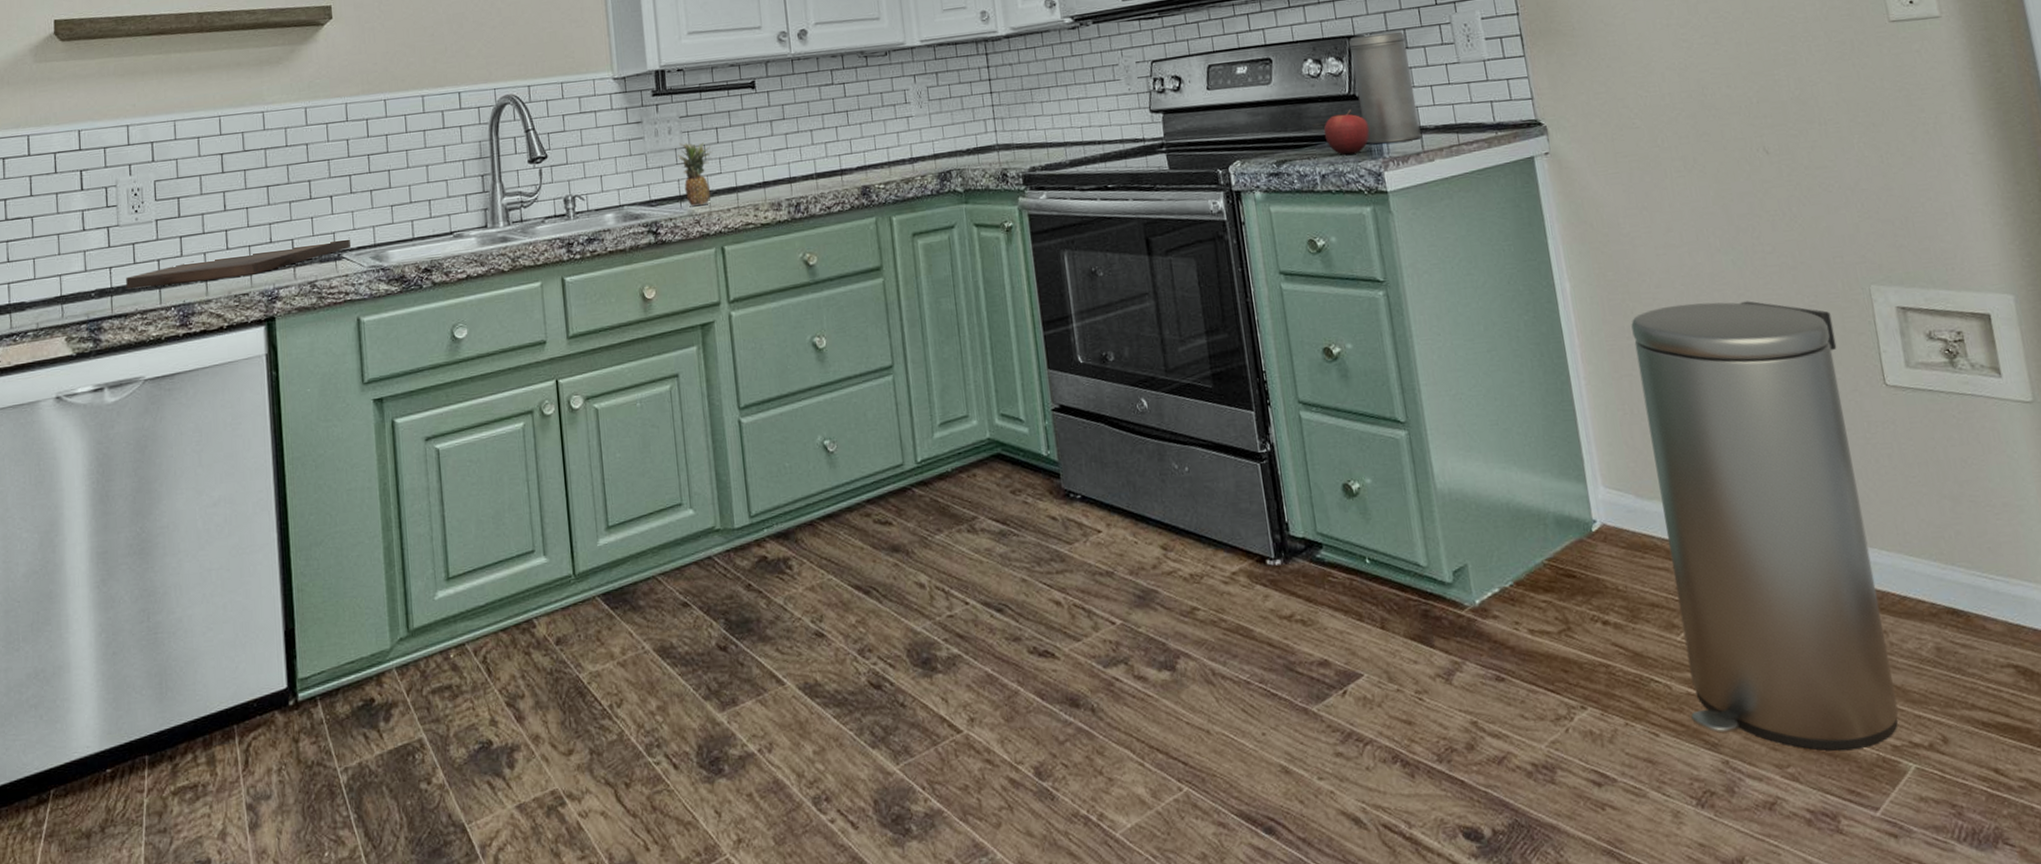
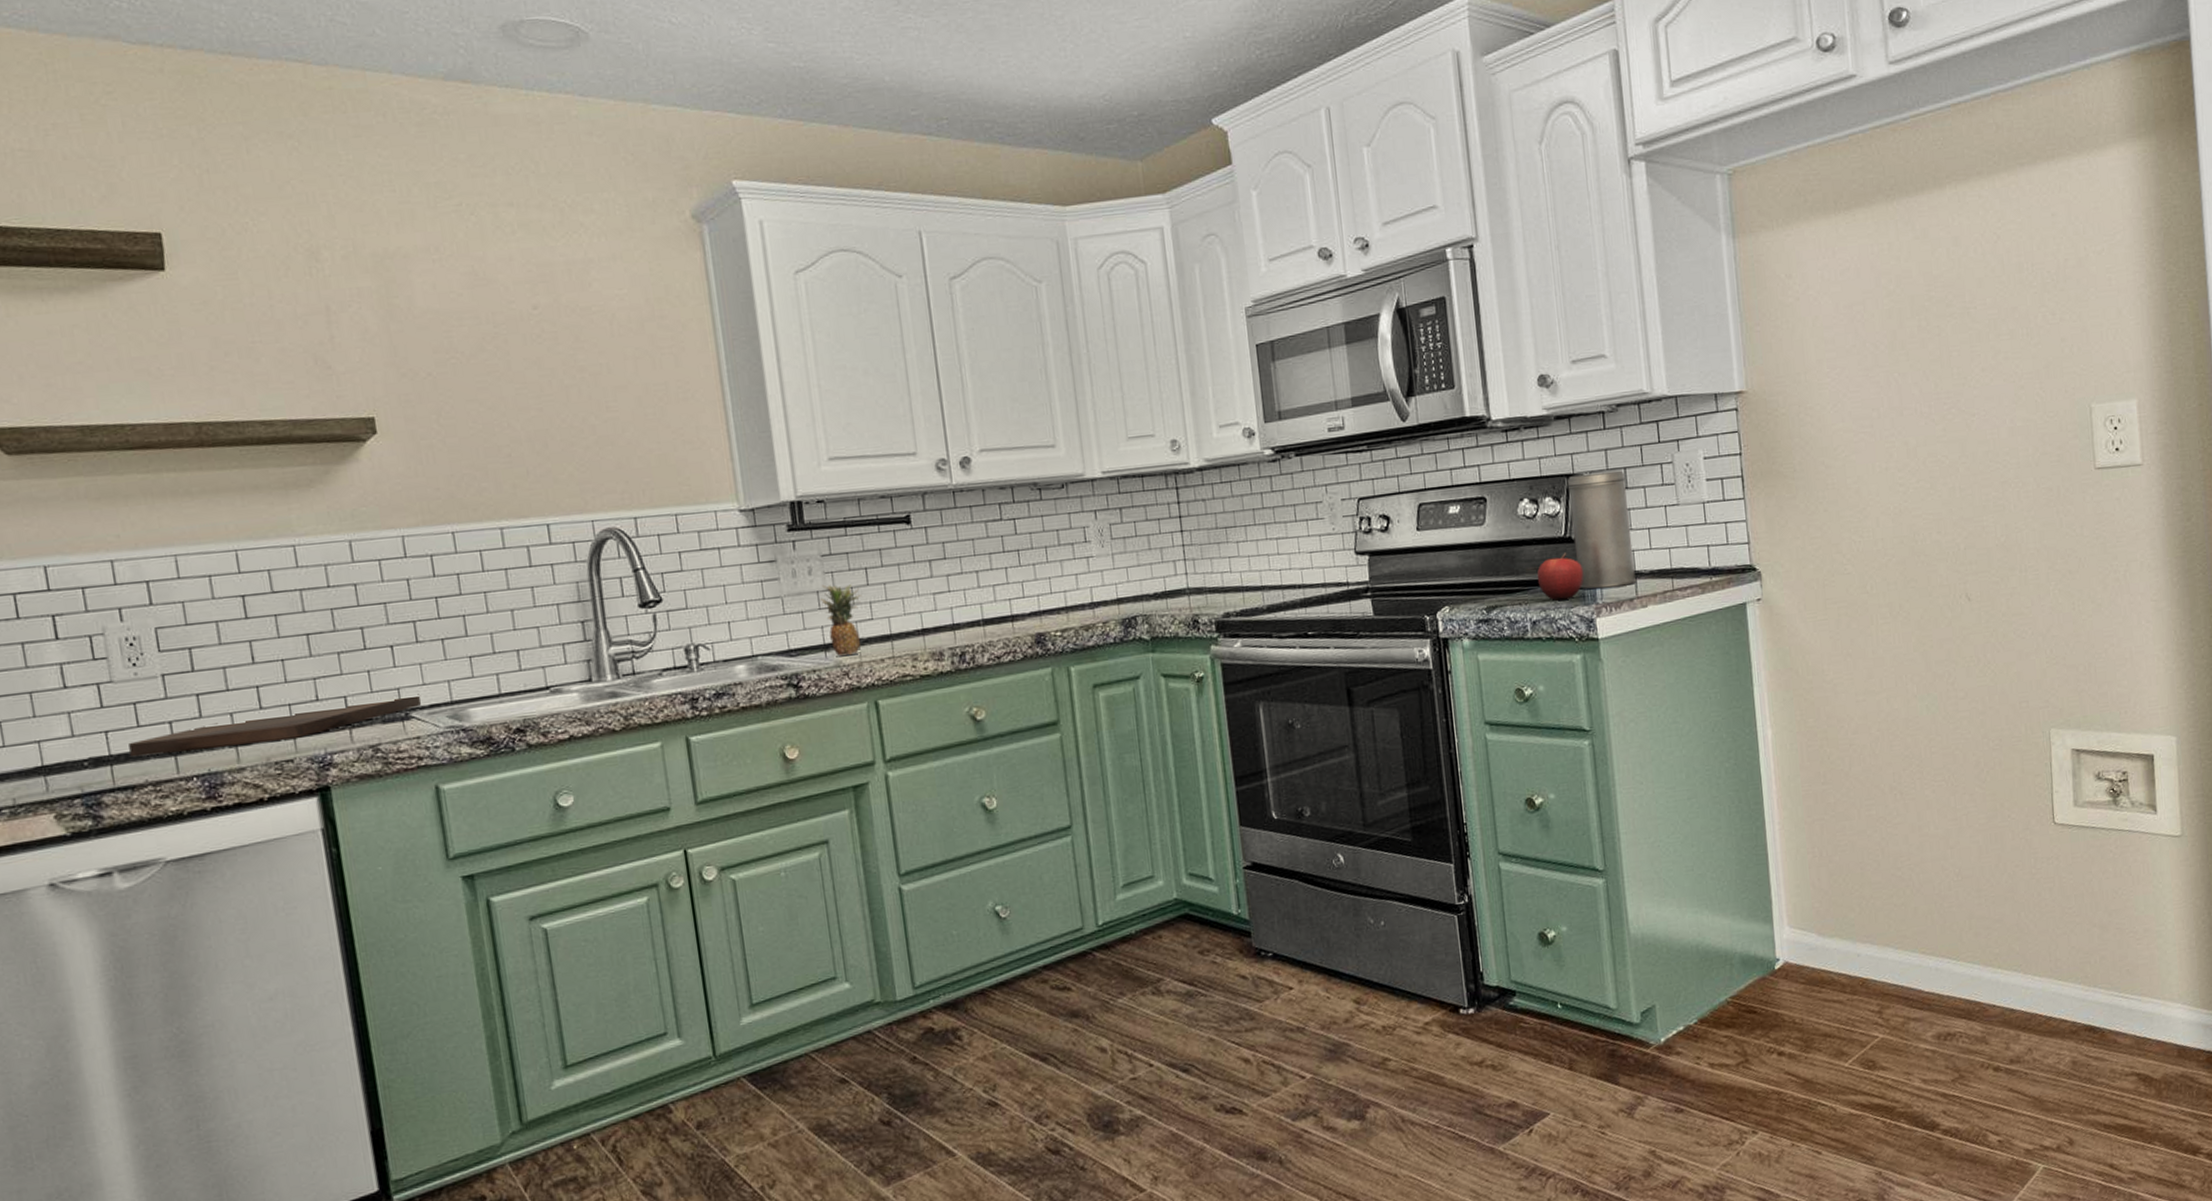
pedal bin: present [1631,301,1899,751] -> none [1827,745,2034,1158]

